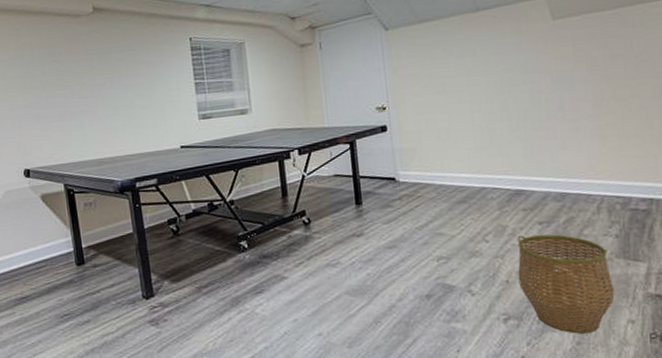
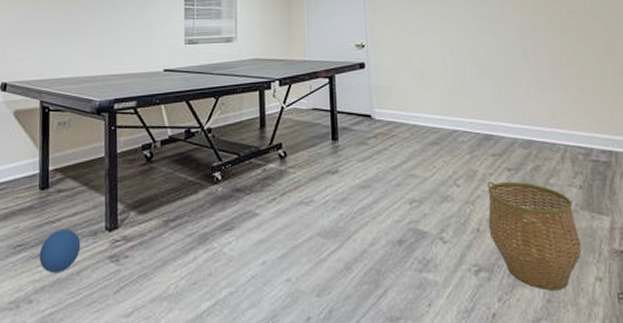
ball: none [84,298,122,338] -> present [39,228,81,274]

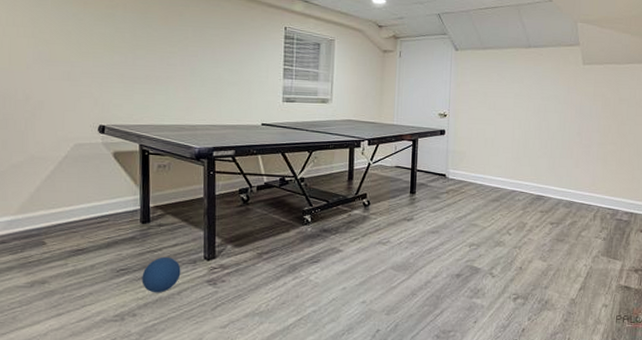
basket: present [487,181,582,291] -> none [529,232,597,313]

